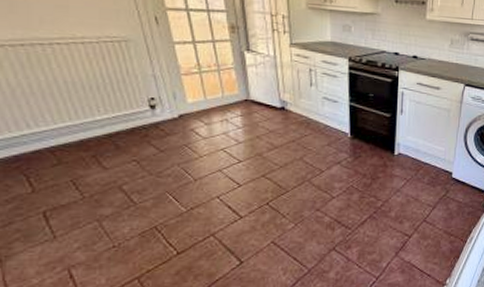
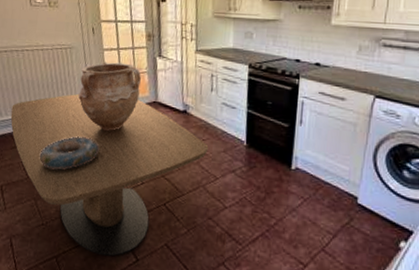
dining table: none [44,94,312,265] -> present [10,93,209,256]
decorative bowl: none [97,144,181,184] -> present [39,136,99,170]
vase: none [145,57,227,134] -> present [78,62,141,131]

